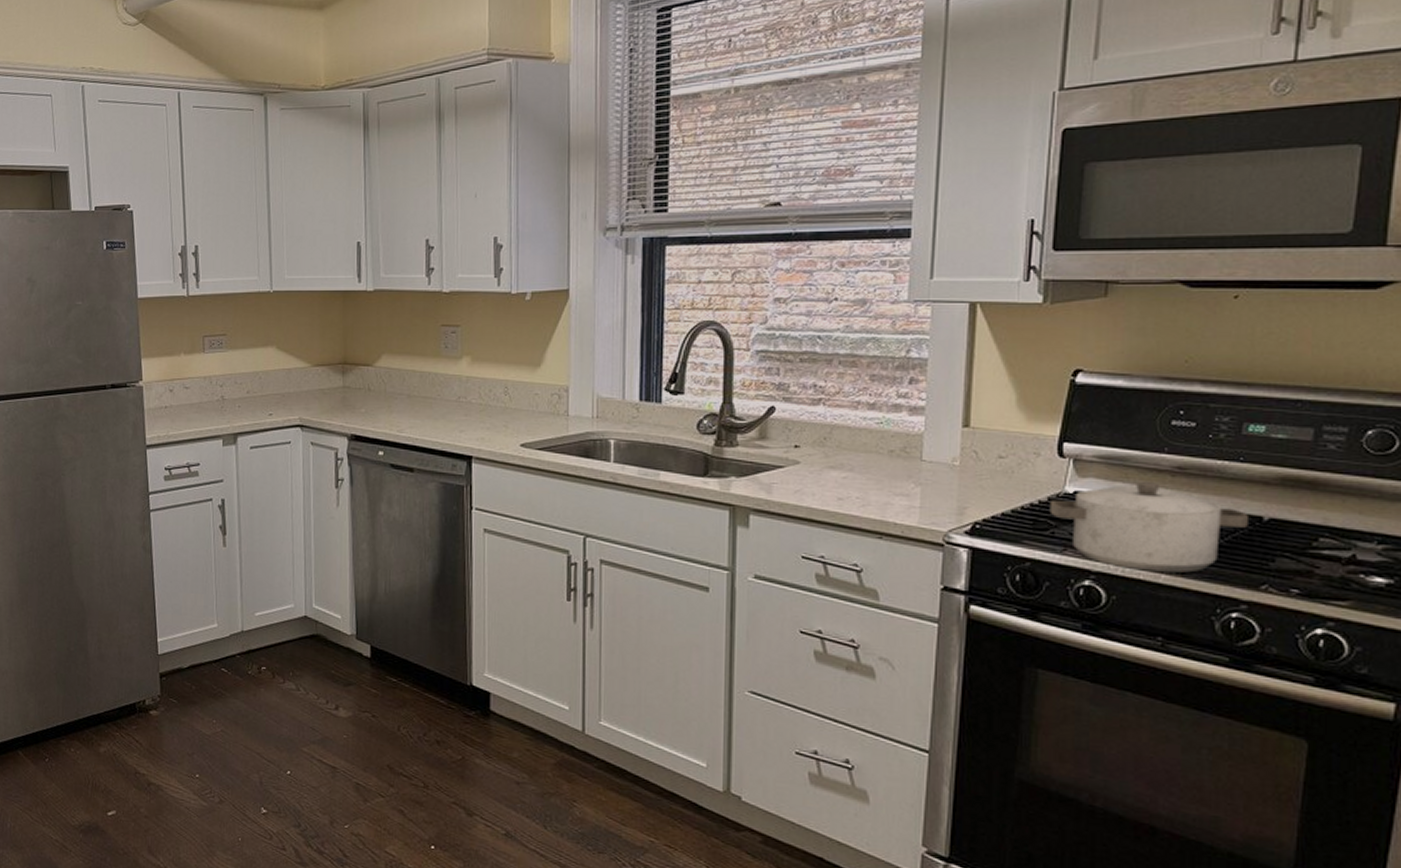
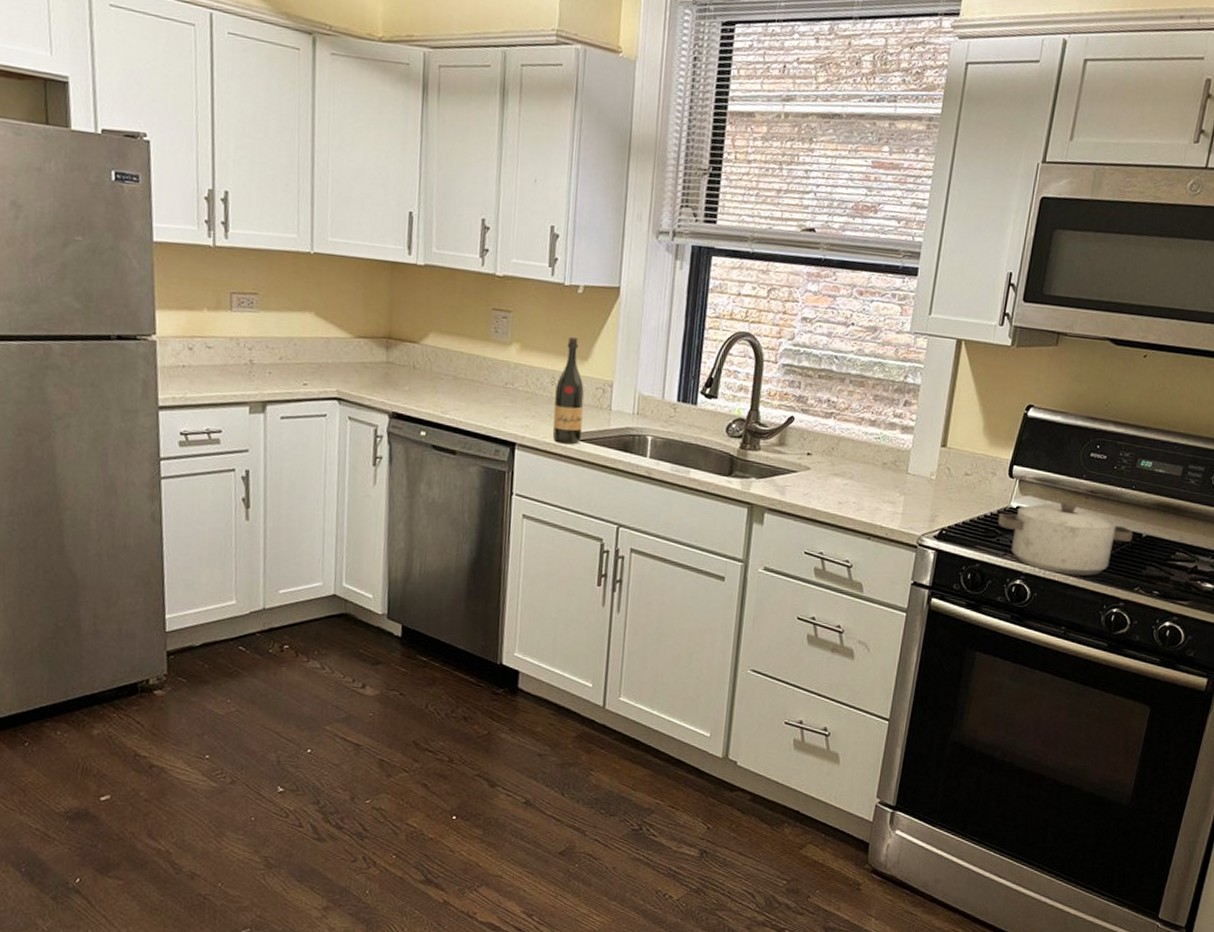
wine bottle: none [509,344,540,454] -> present [552,336,585,445]

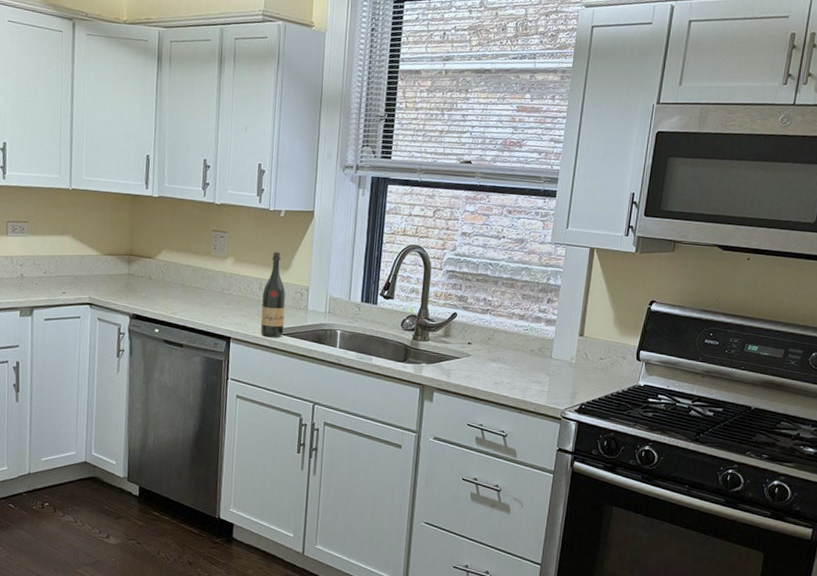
cooking pot: present [998,500,1133,576] -> none [628,379,743,443]

